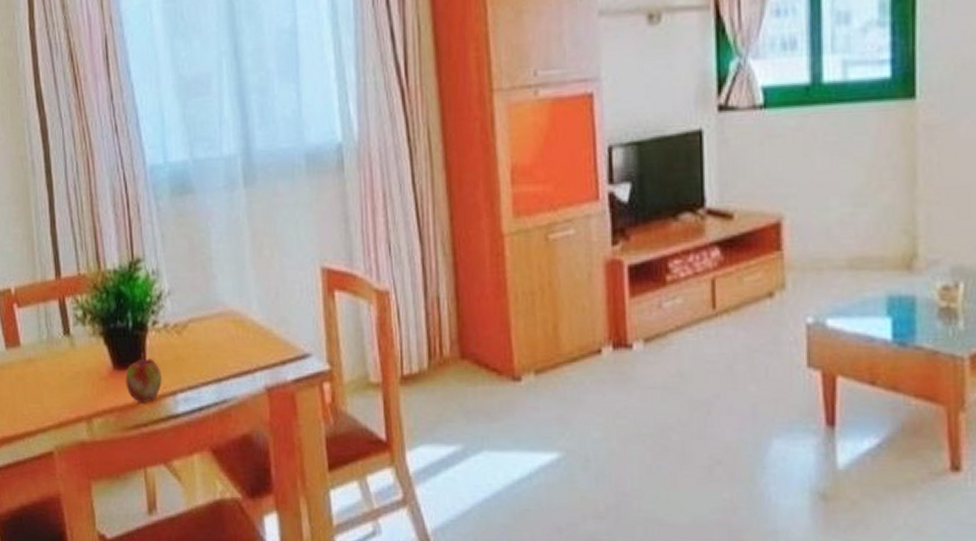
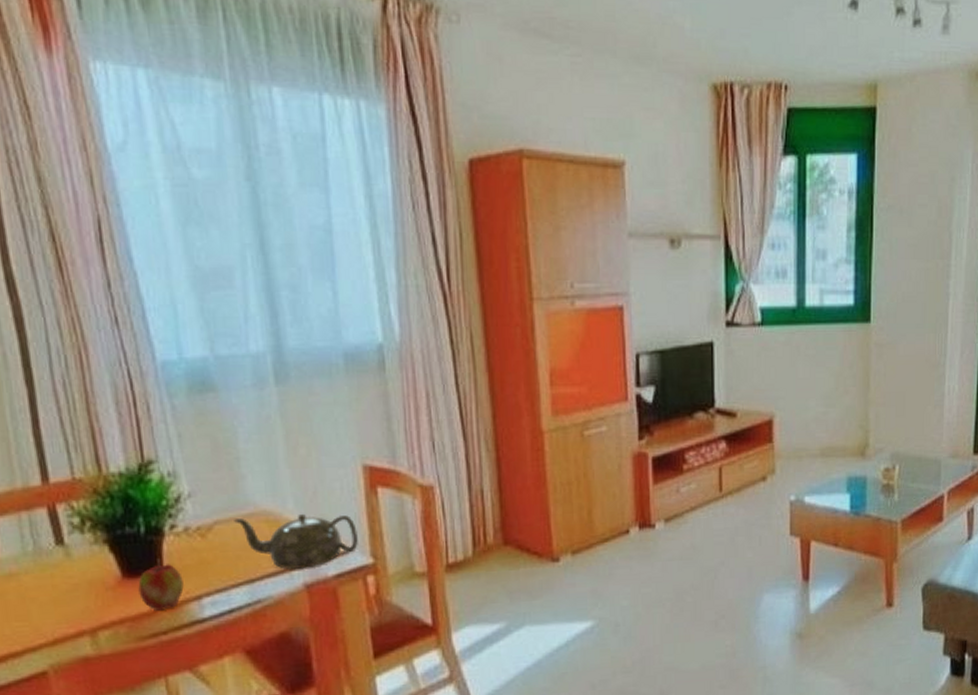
teapot: none [205,315,316,372] -> present [234,513,358,570]

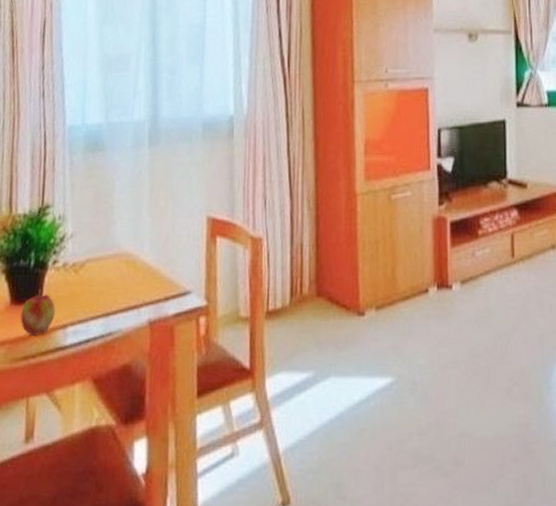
teapot: present [234,513,358,570] -> none [102,256,196,307]

